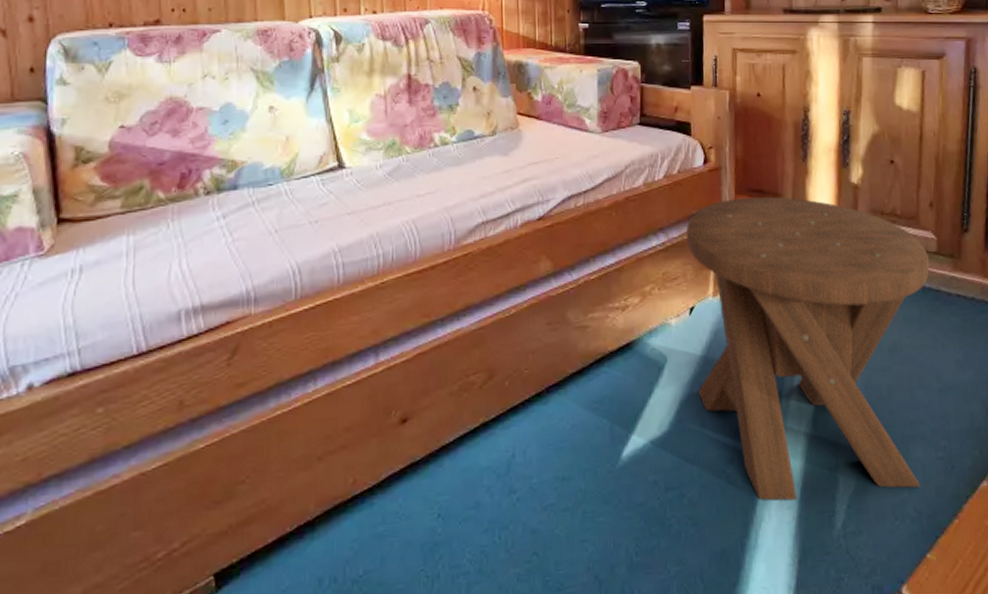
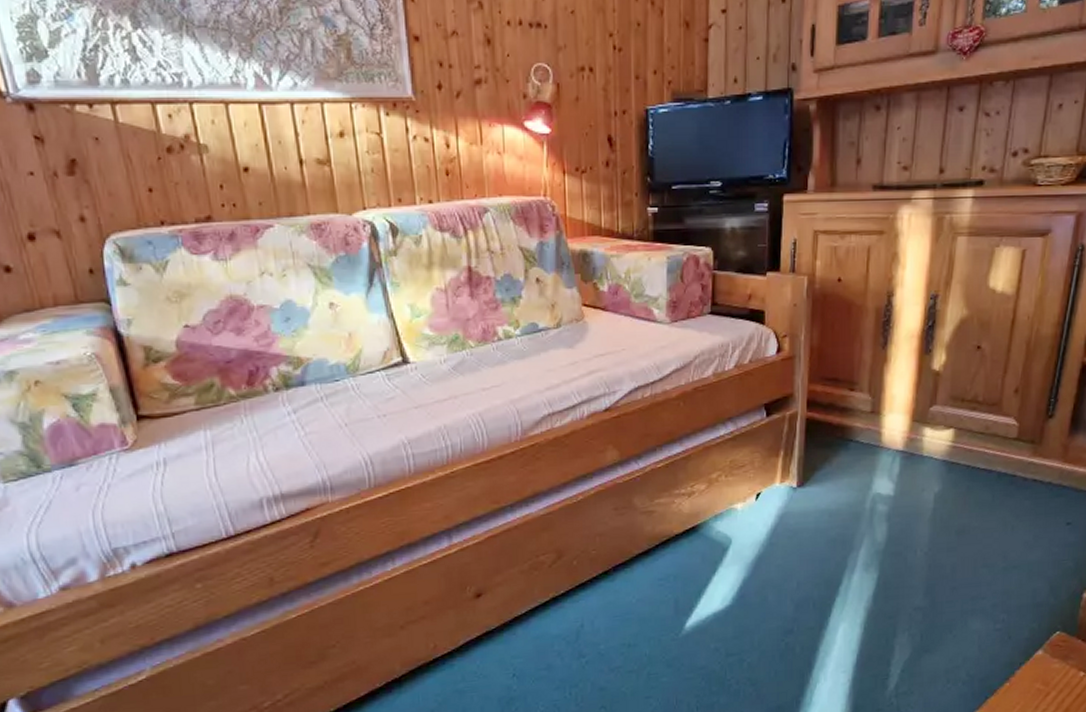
music stool: present [685,196,930,501] -> none [755,385,1008,666]

